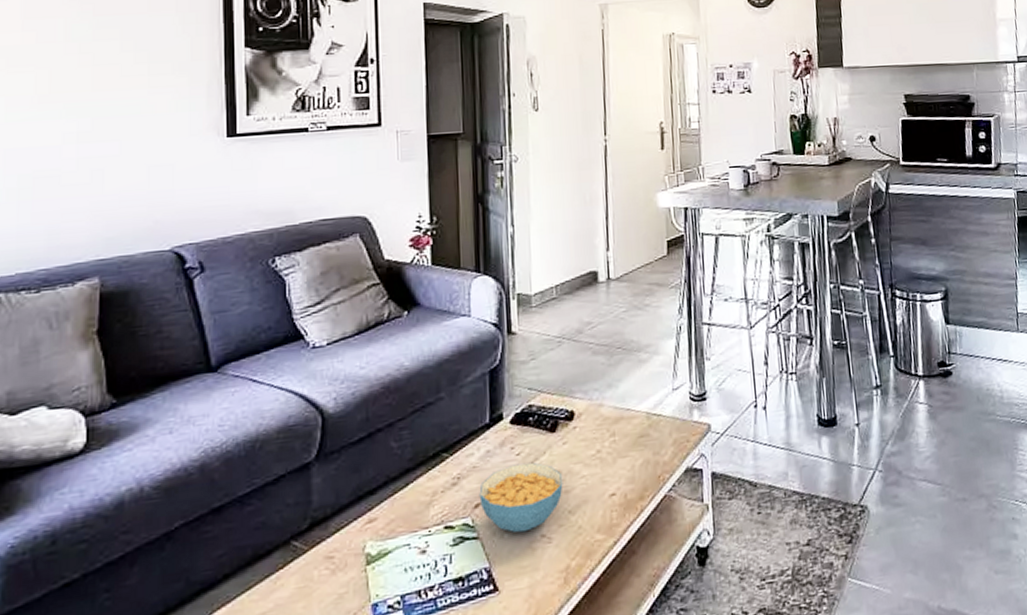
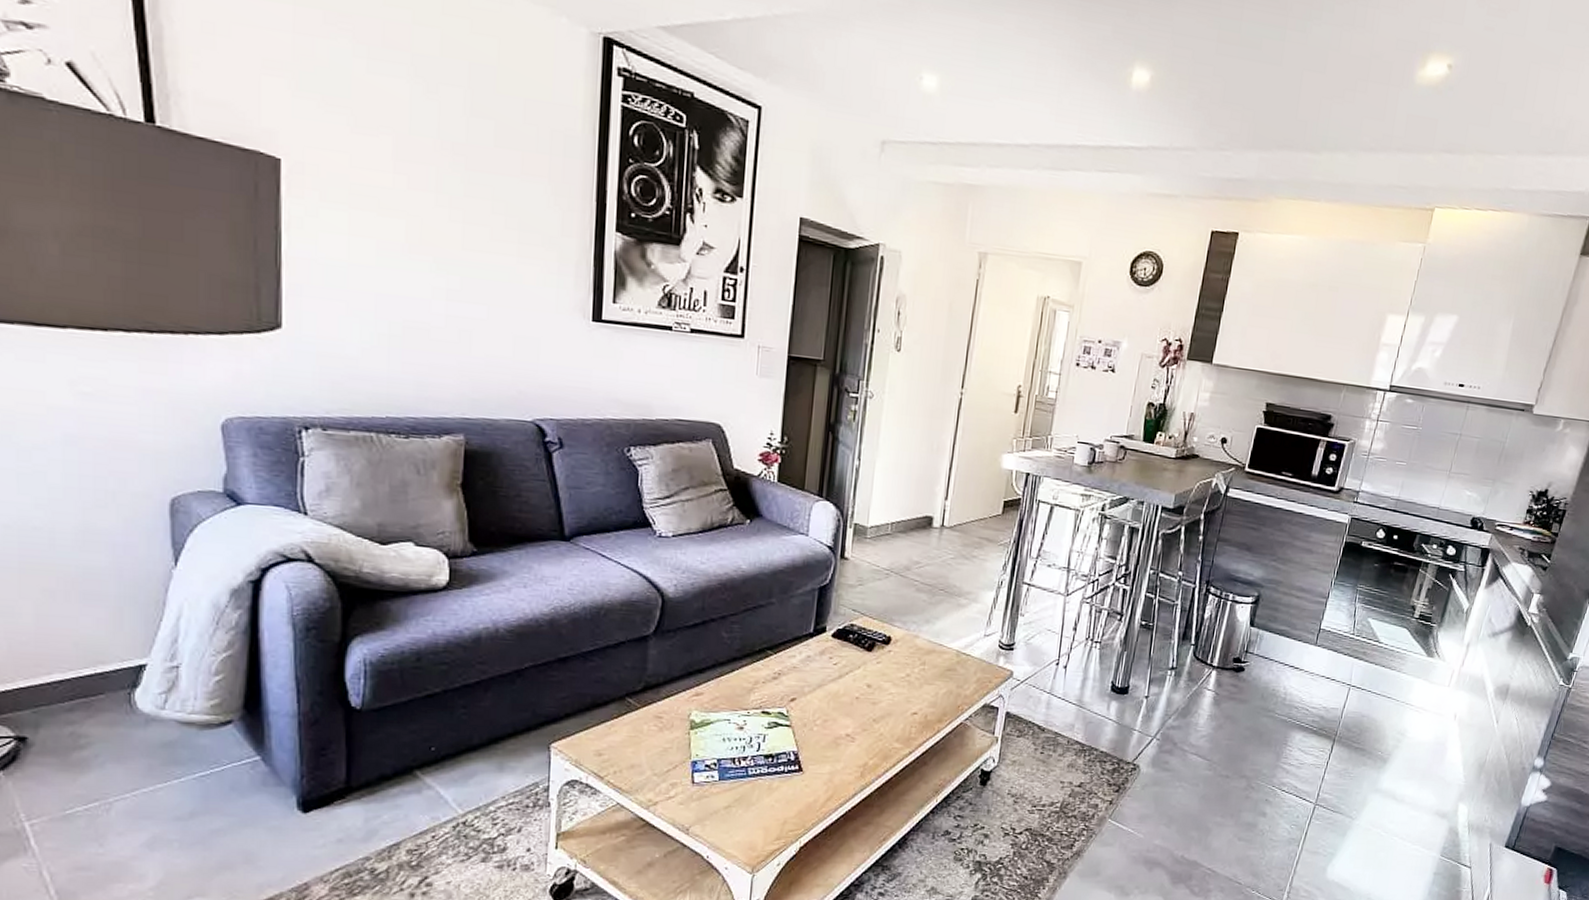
cereal bowl: present [479,462,563,533] -> none [795,672,873,729]

